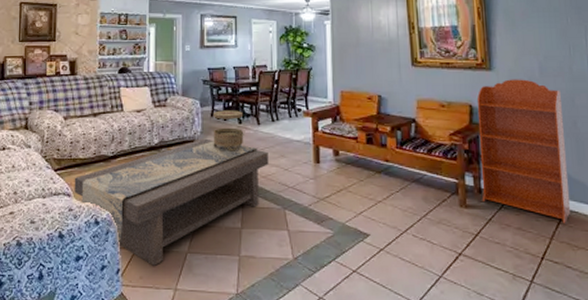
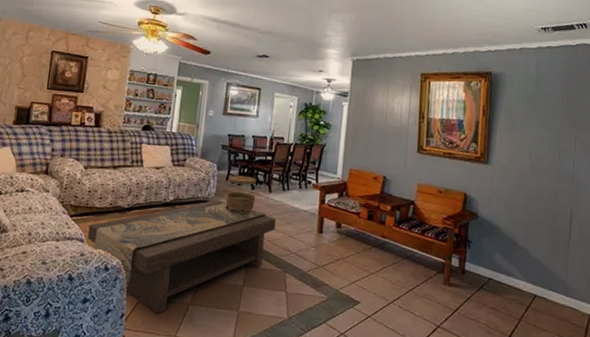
bookcase: present [476,79,571,224] -> none [464,174,547,308]

